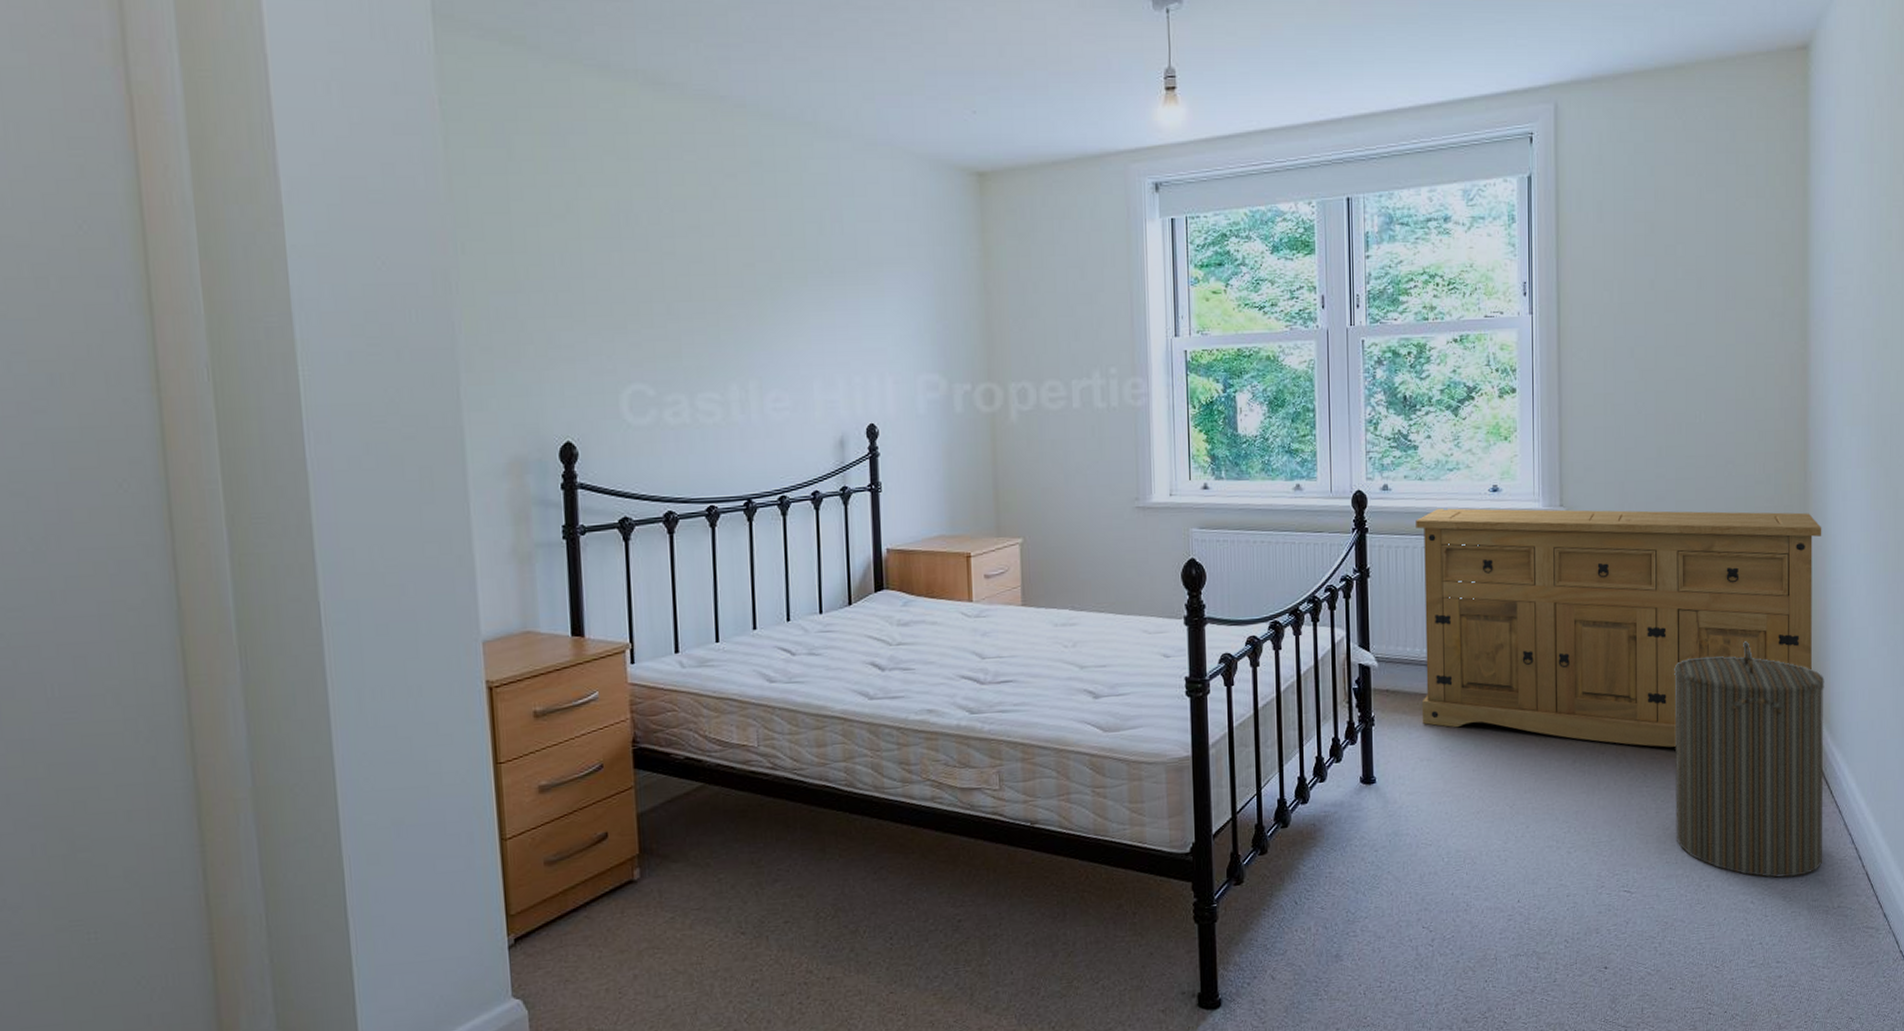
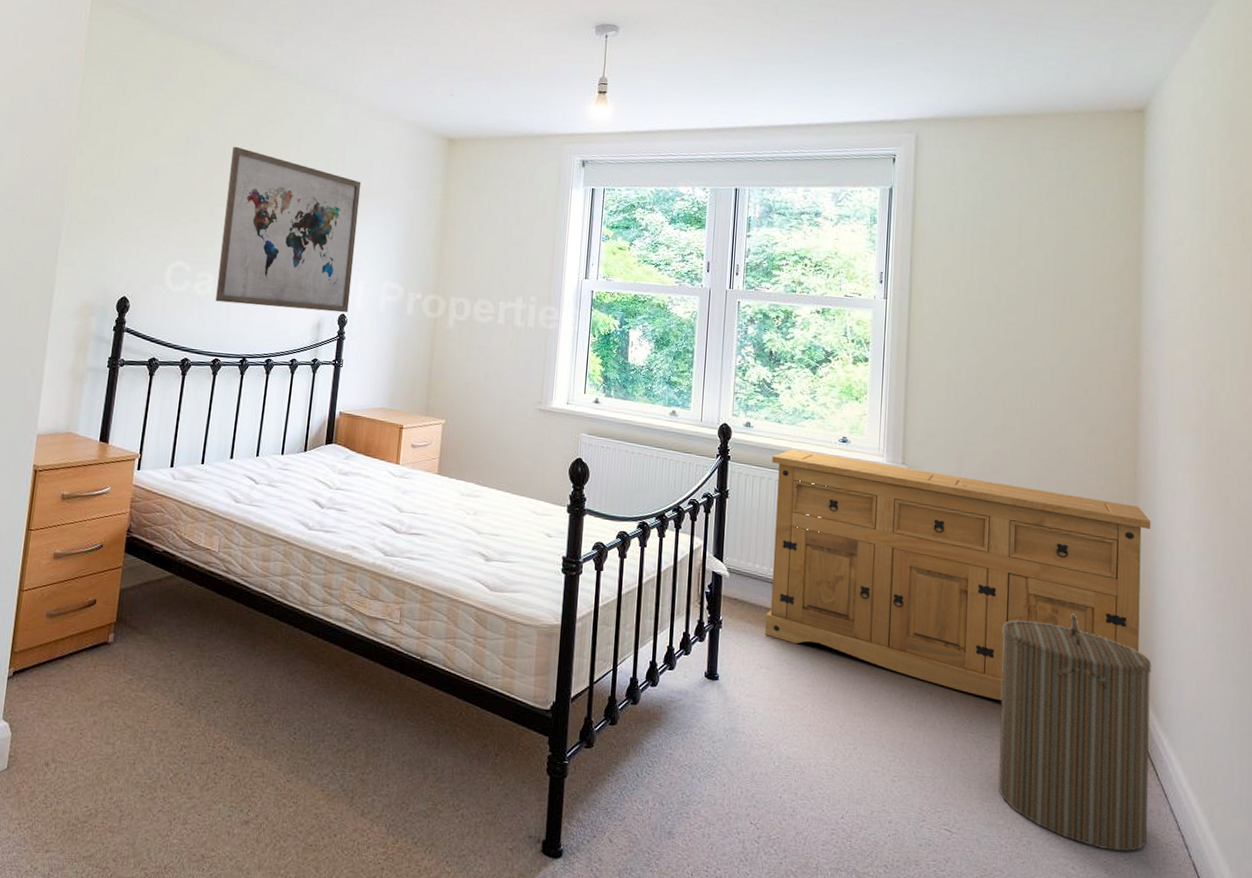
wall art: none [684,215,878,431] -> present [215,146,361,313]

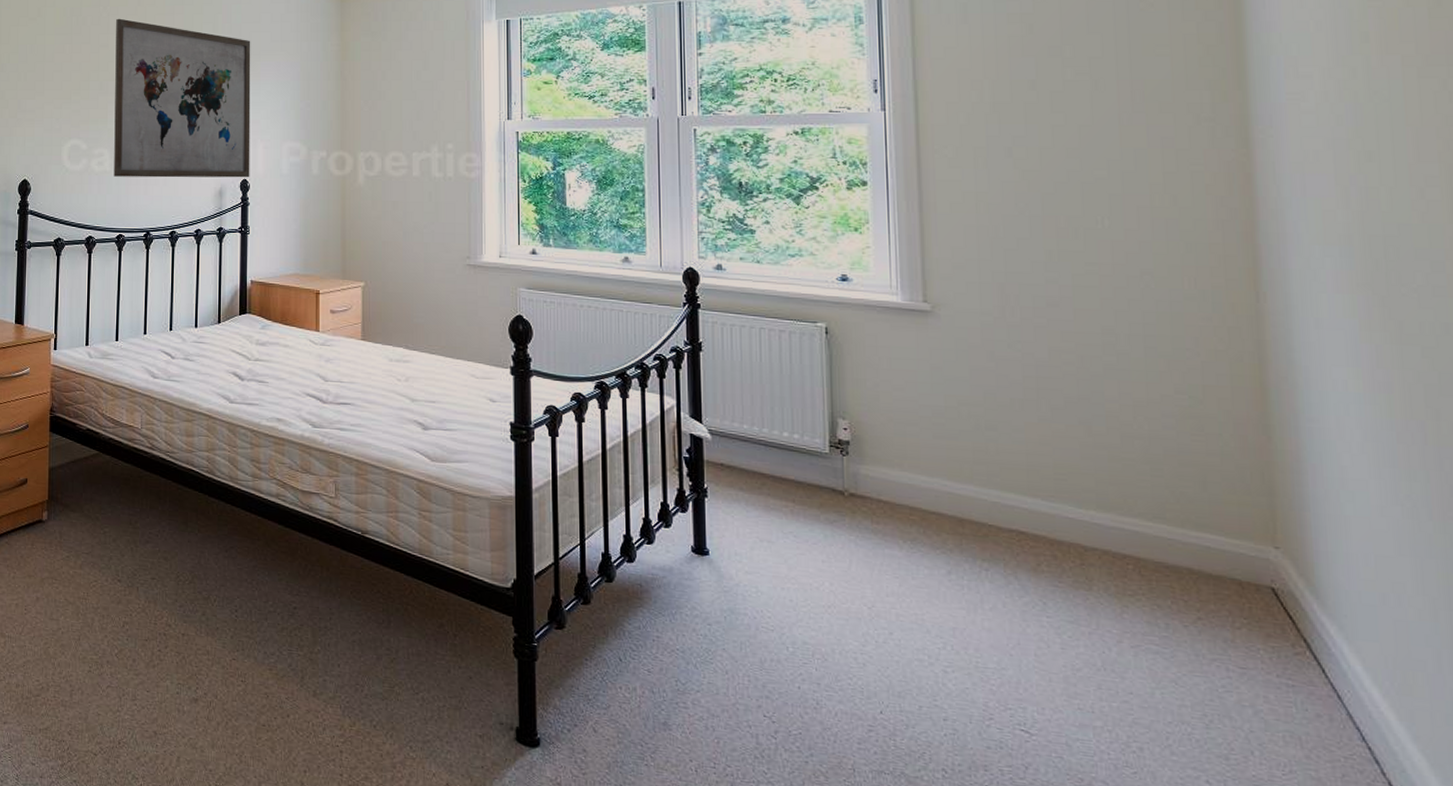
cabinet: present [764,449,1151,700] -> none [753,292,1287,578]
laundry hamper: present [998,613,1152,852] -> none [1080,473,1316,765]

